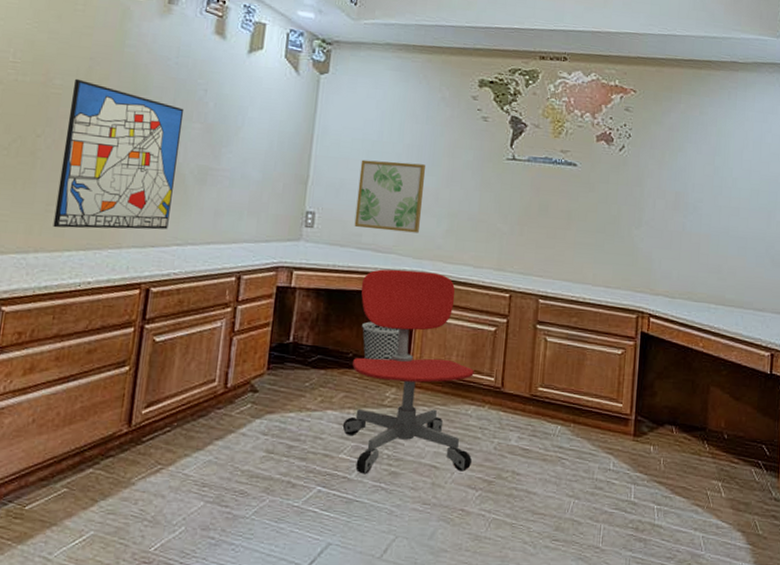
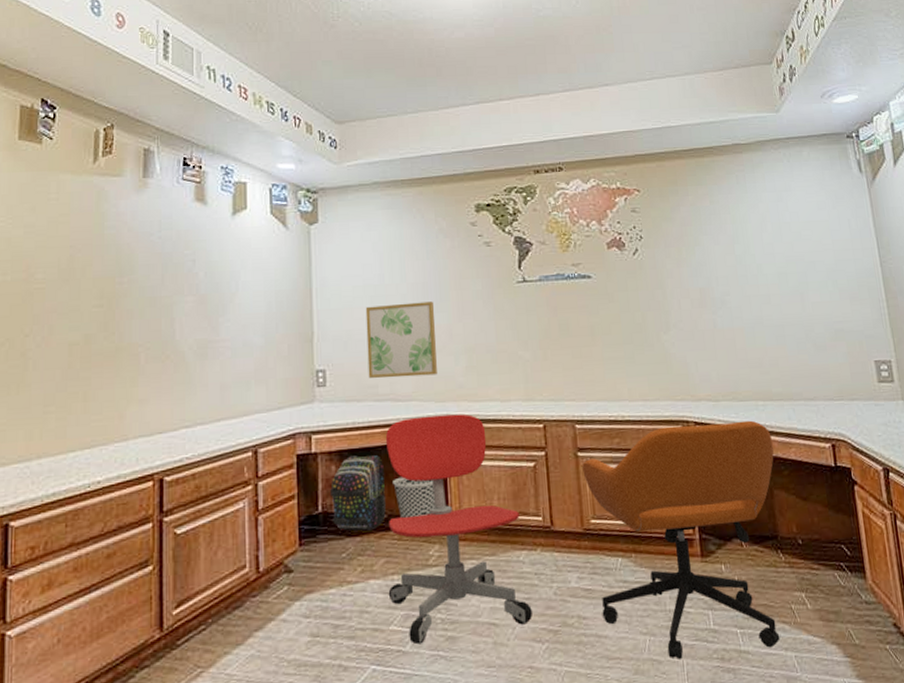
wall art: present [53,78,184,230] -> none [53,269,175,429]
backpack: none [301,295,356,366] -> present [330,455,386,532]
office chair: none [534,314,718,526] -> present [582,420,780,659]

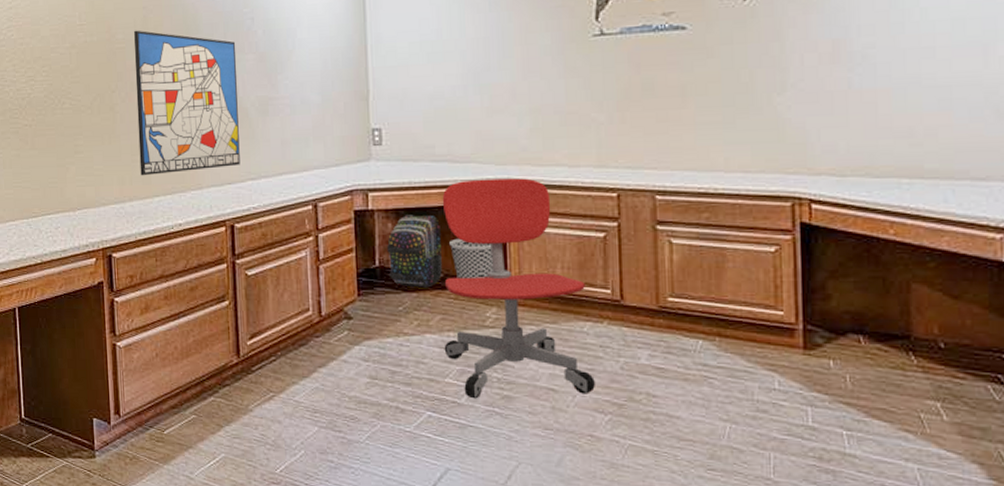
wall art: none [53,269,175,429] -> present [134,30,240,176]
wall art: present [365,301,437,379] -> none [422,58,498,139]
office chair: present [582,420,780,659] -> none [661,201,918,456]

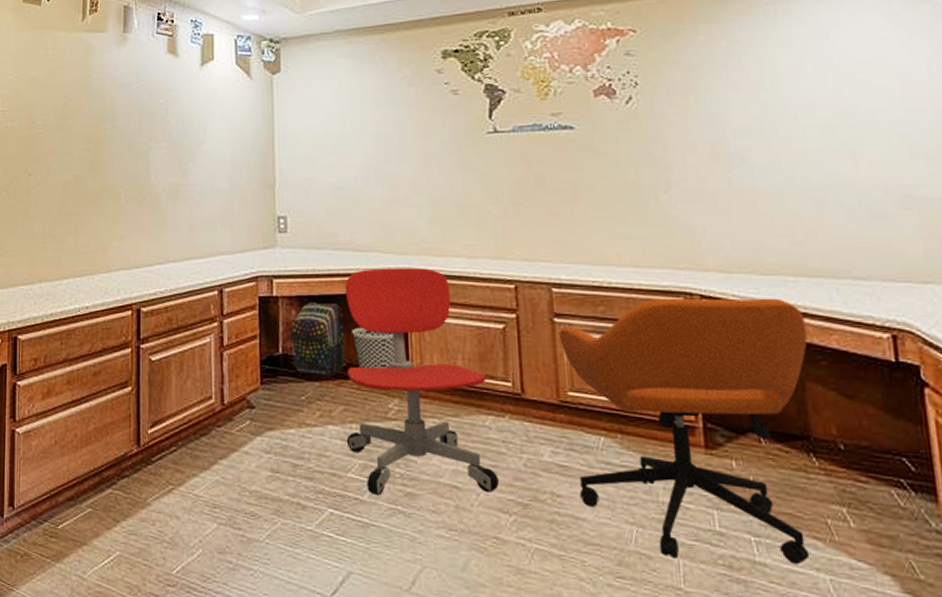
wall art: present [134,30,240,176] -> none [51,117,150,258]
office chair: none [661,201,918,456] -> present [559,298,810,565]

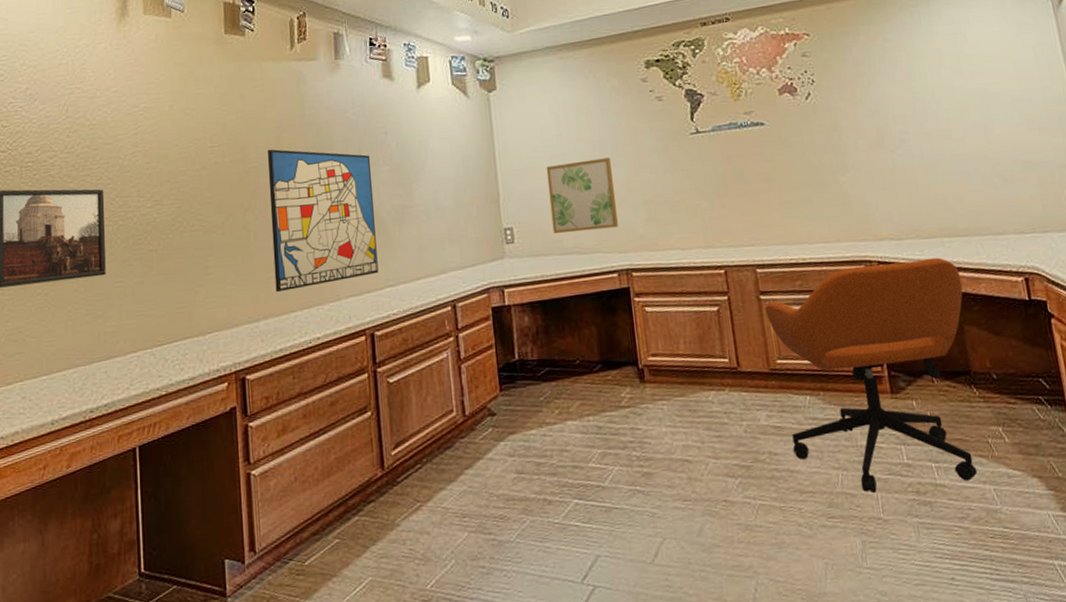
wall art: none [51,117,150,258] -> present [268,149,379,293]
backpack: present [291,302,345,377] -> none [525,305,578,377]
wall art: none [326,151,399,228] -> present [546,157,618,234]
office chair: present [345,268,499,496] -> none [572,263,724,480]
wastebasket: present [352,327,395,368] -> none [582,324,624,363]

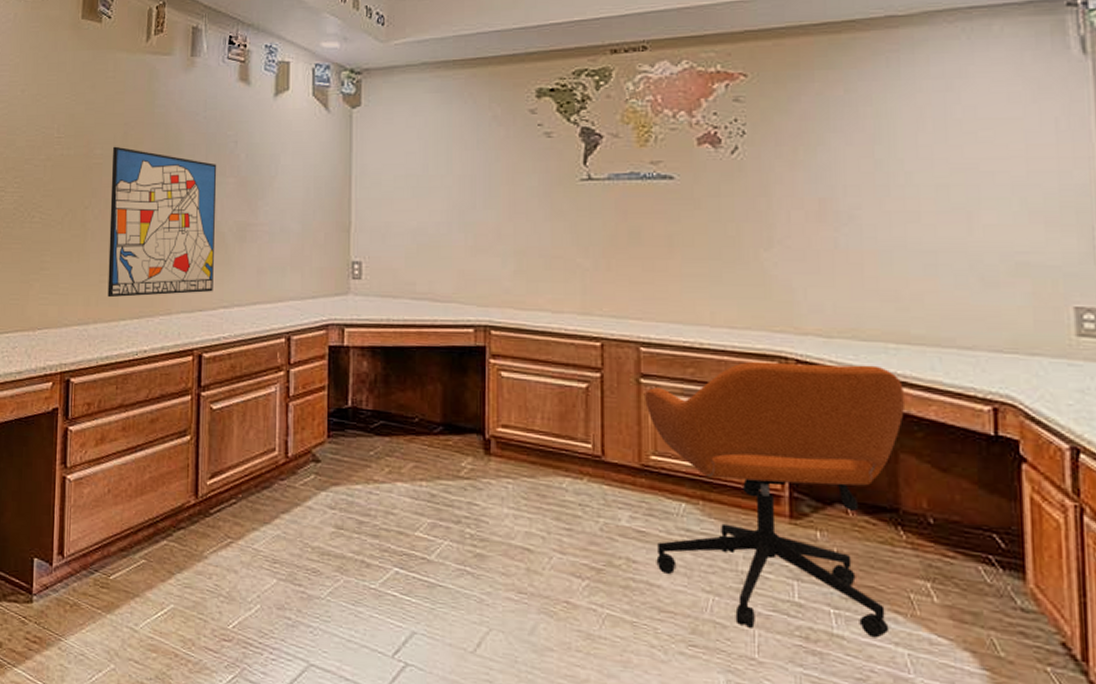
wall art: present [546,157,618,234] -> none [406,196,483,277]

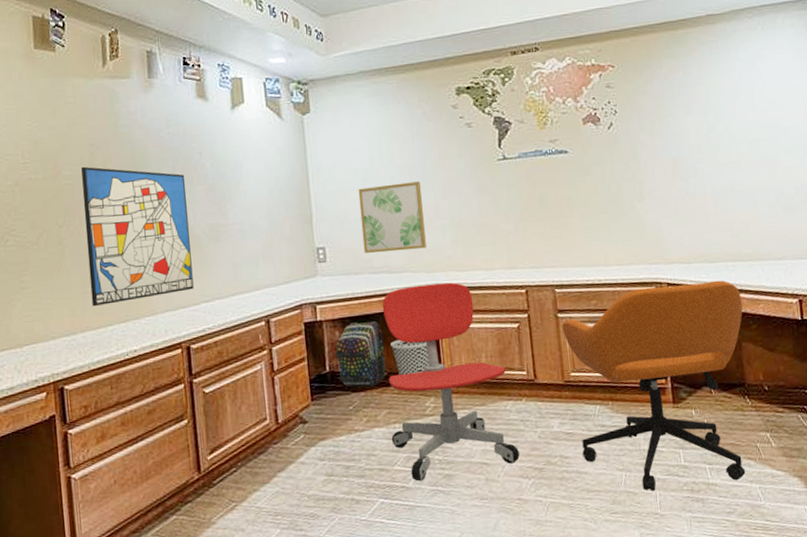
backpack: none [361,354,417,433] -> present [336,321,386,388]
wall art: none [406,196,483,277] -> present [358,181,426,253]
office chair: none [415,320,573,557] -> present [382,282,520,482]
wastebasket: none [426,381,470,425] -> present [391,339,429,375]

